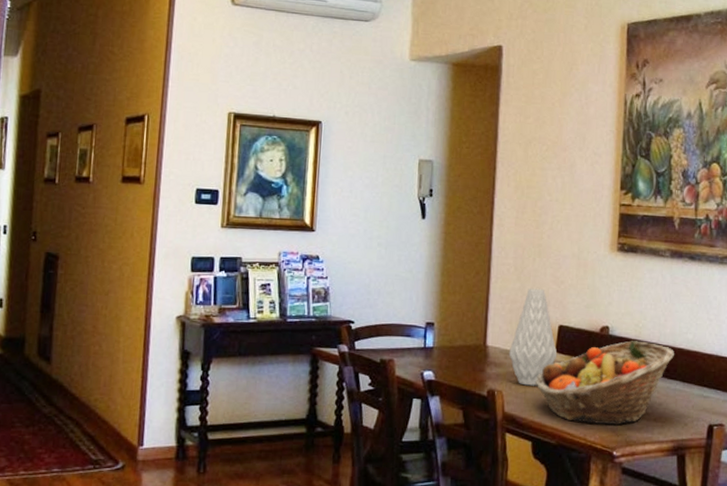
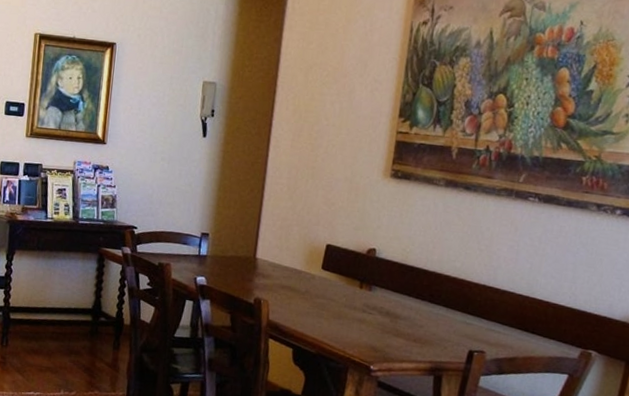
vase: present [508,288,558,386] -> none [276,208,323,299]
fruit basket: present [536,340,674,426] -> none [300,264,440,342]

